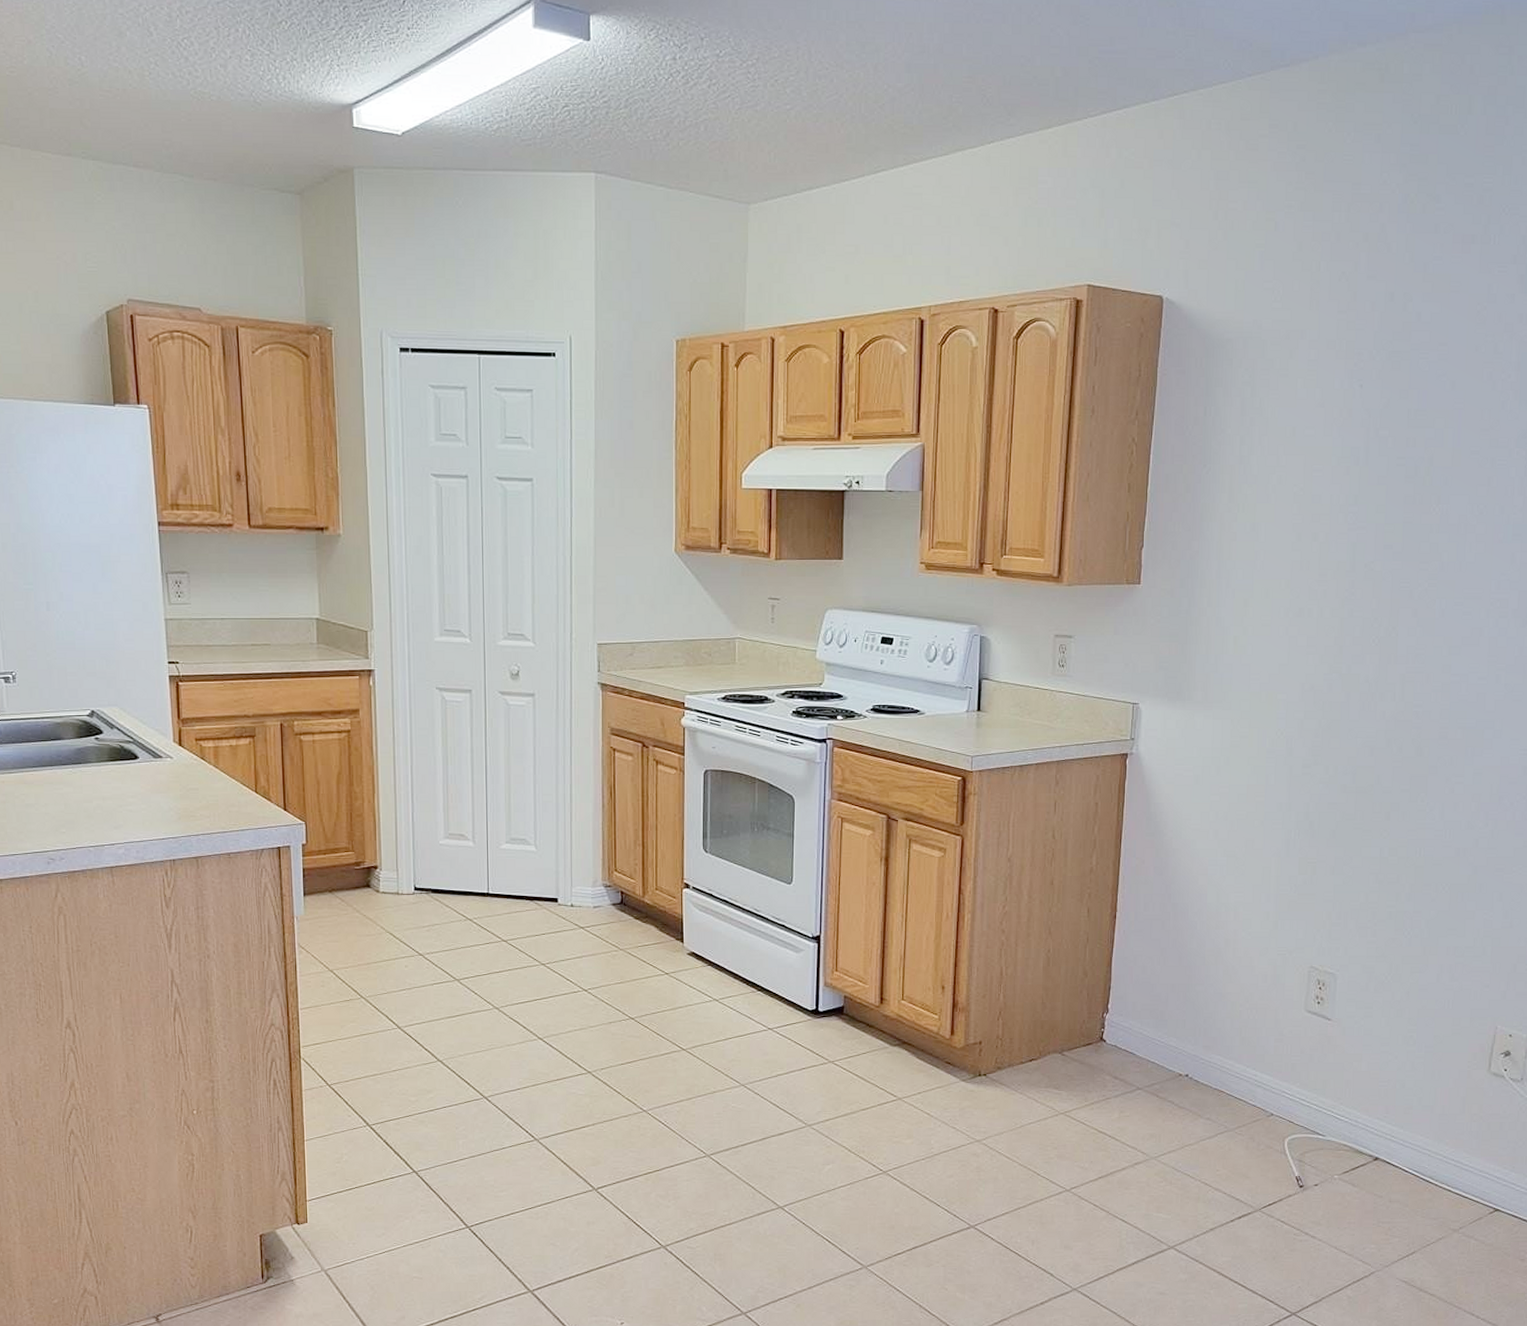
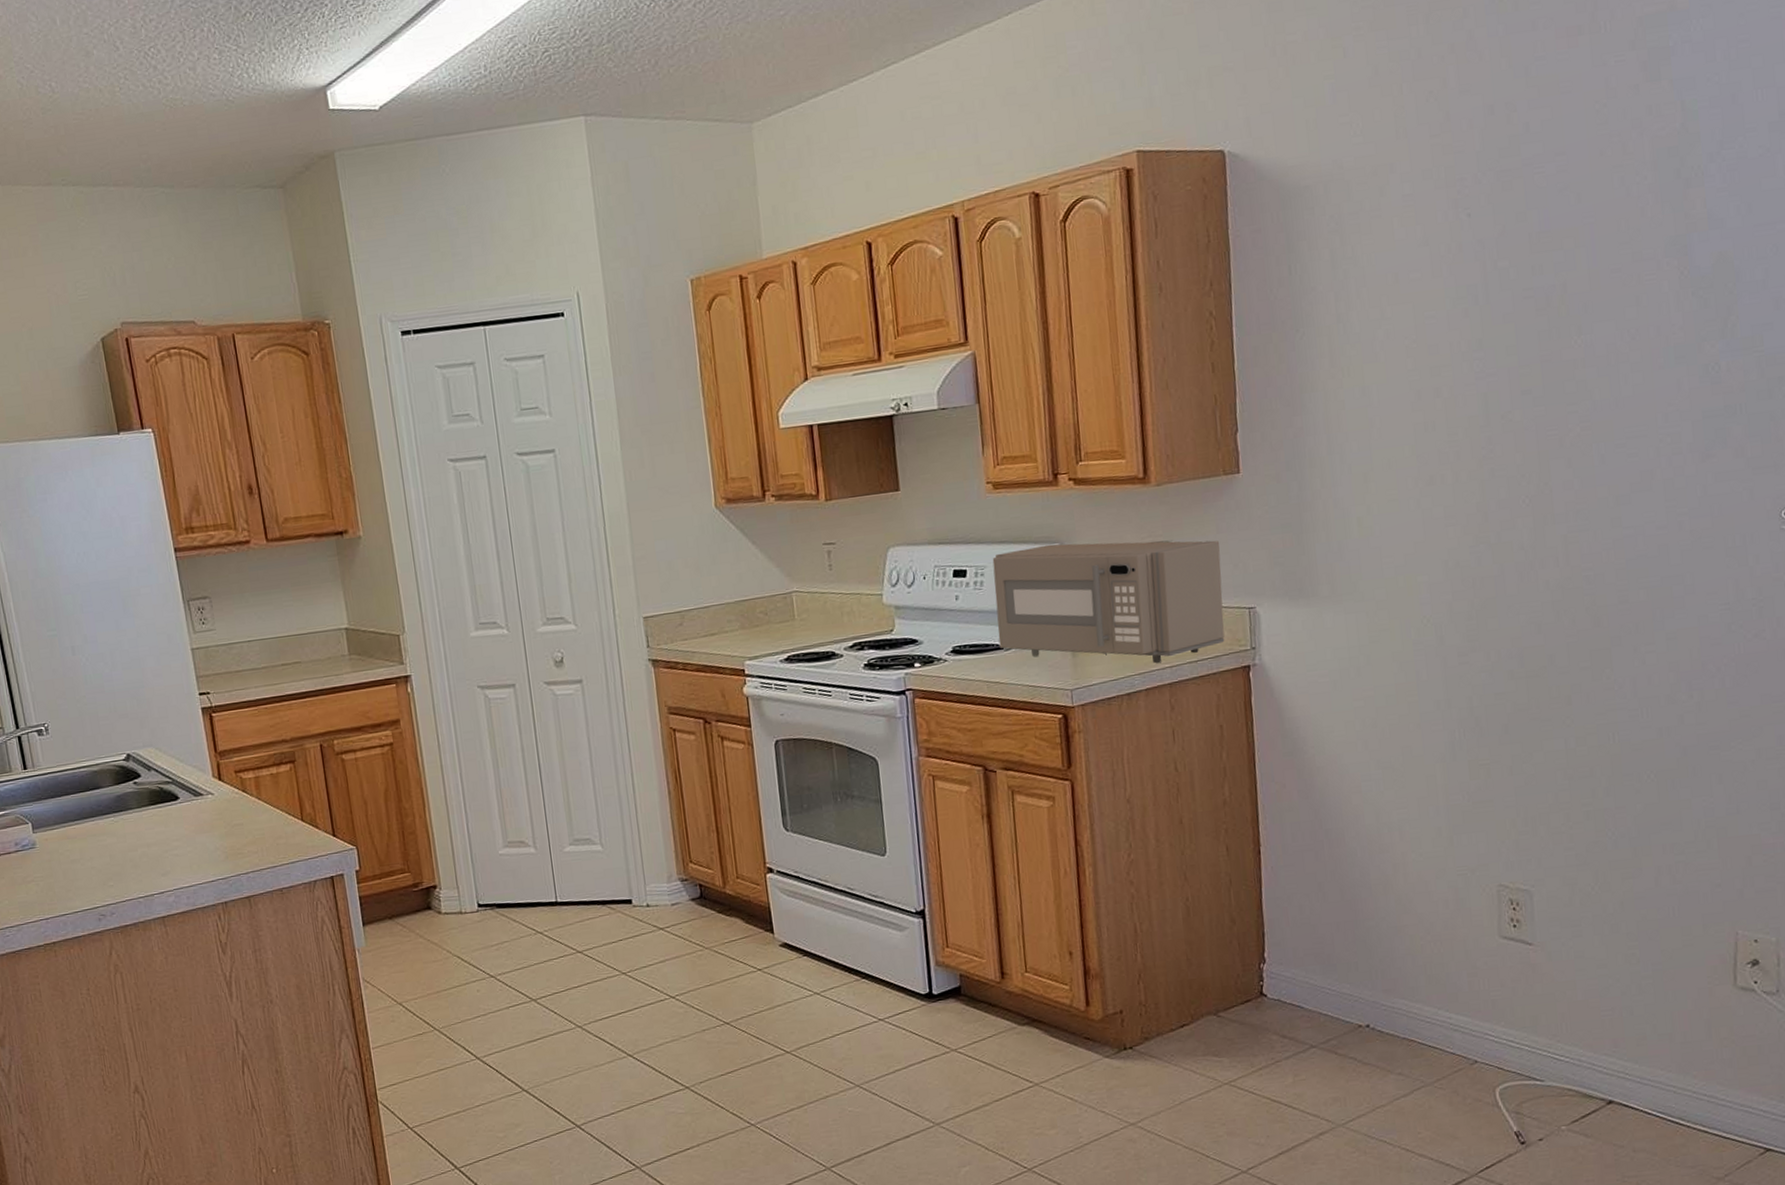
microwave: none [914,625,1116,741] -> present [992,540,1225,663]

